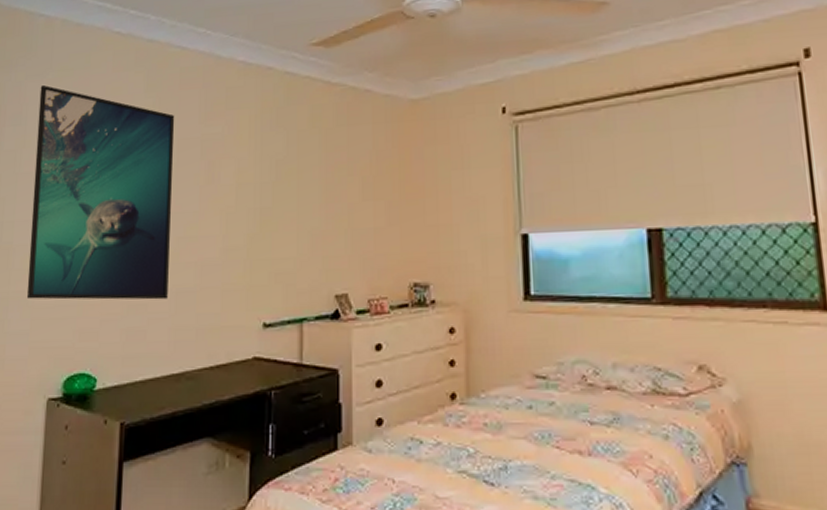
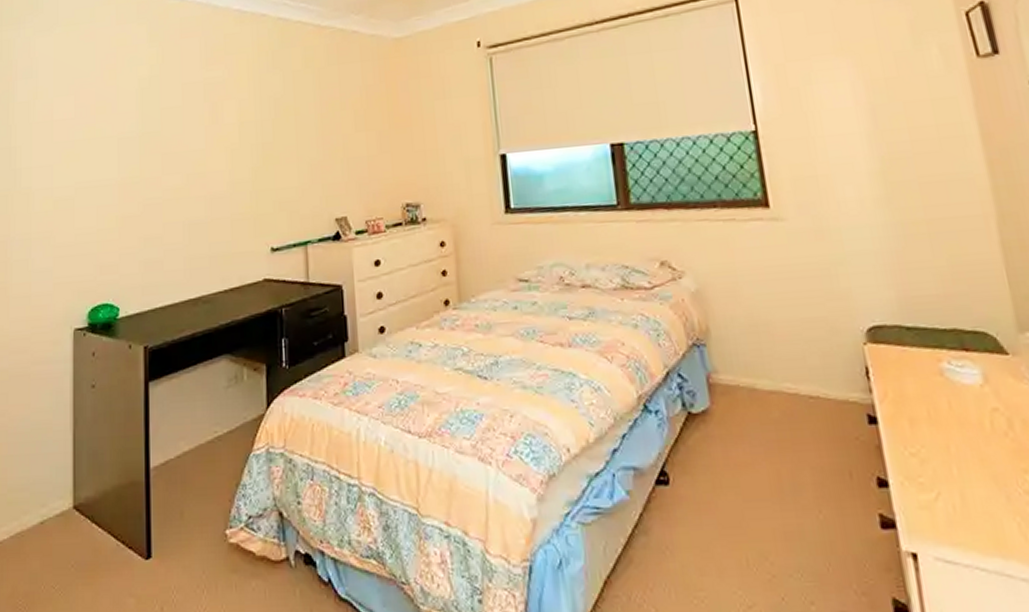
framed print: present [26,85,175,300] -> none [48,40,181,239]

